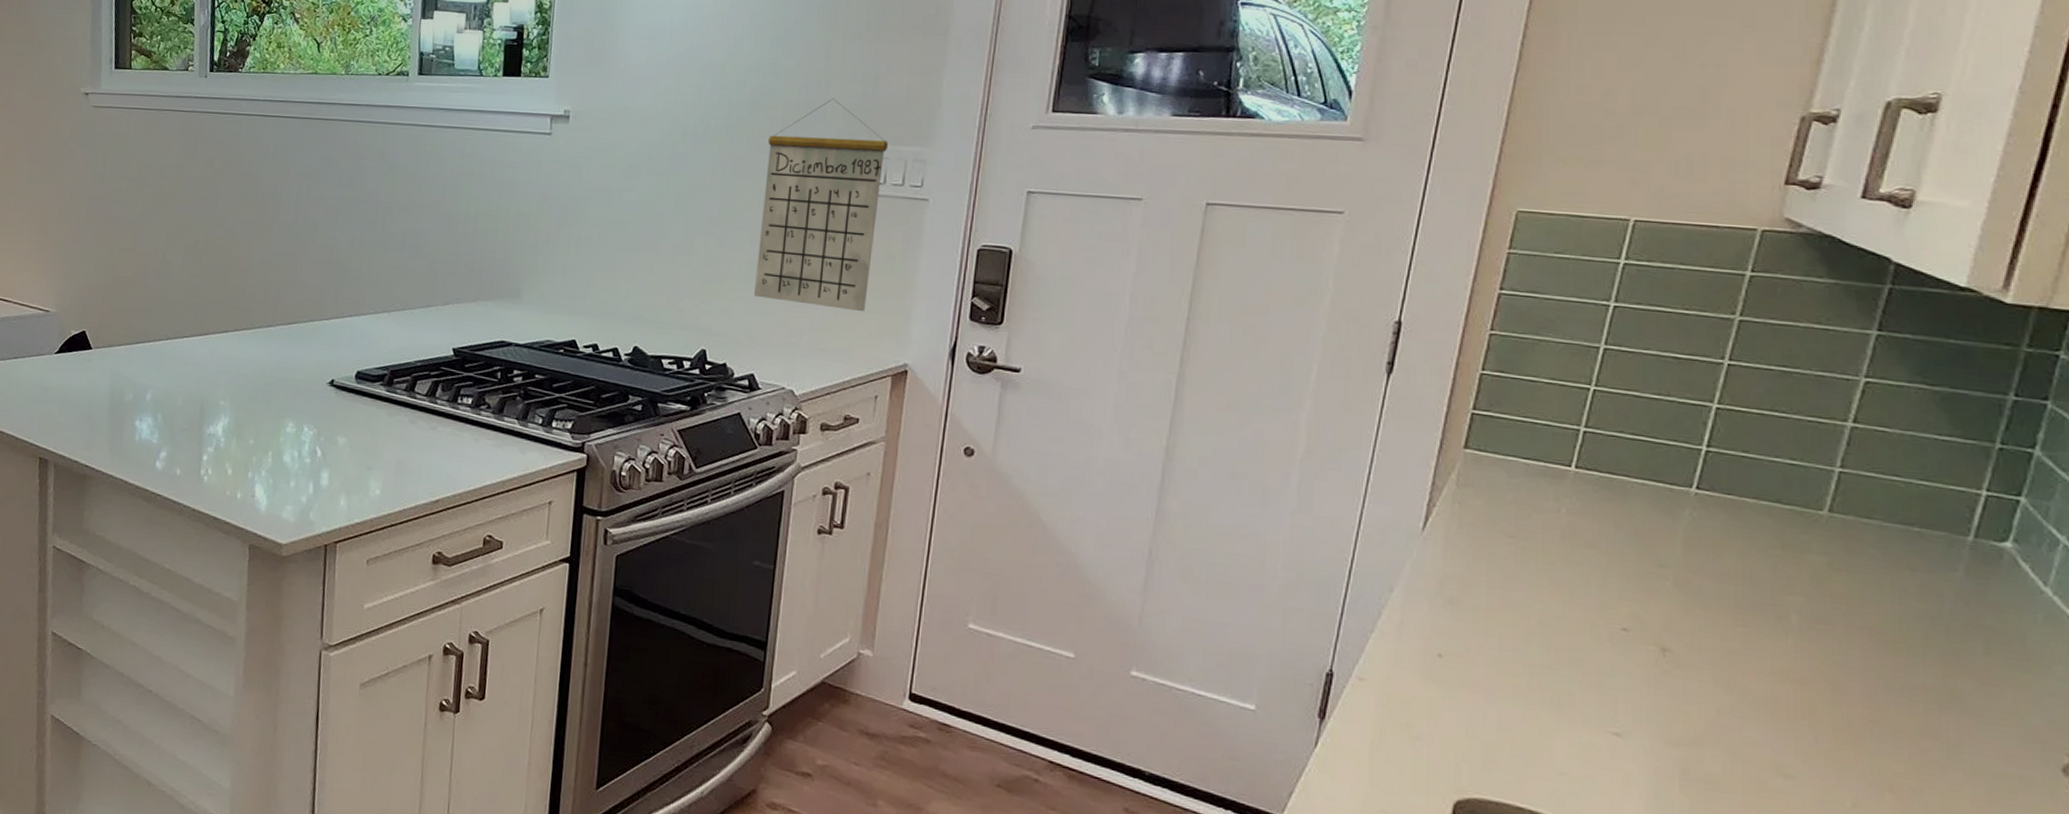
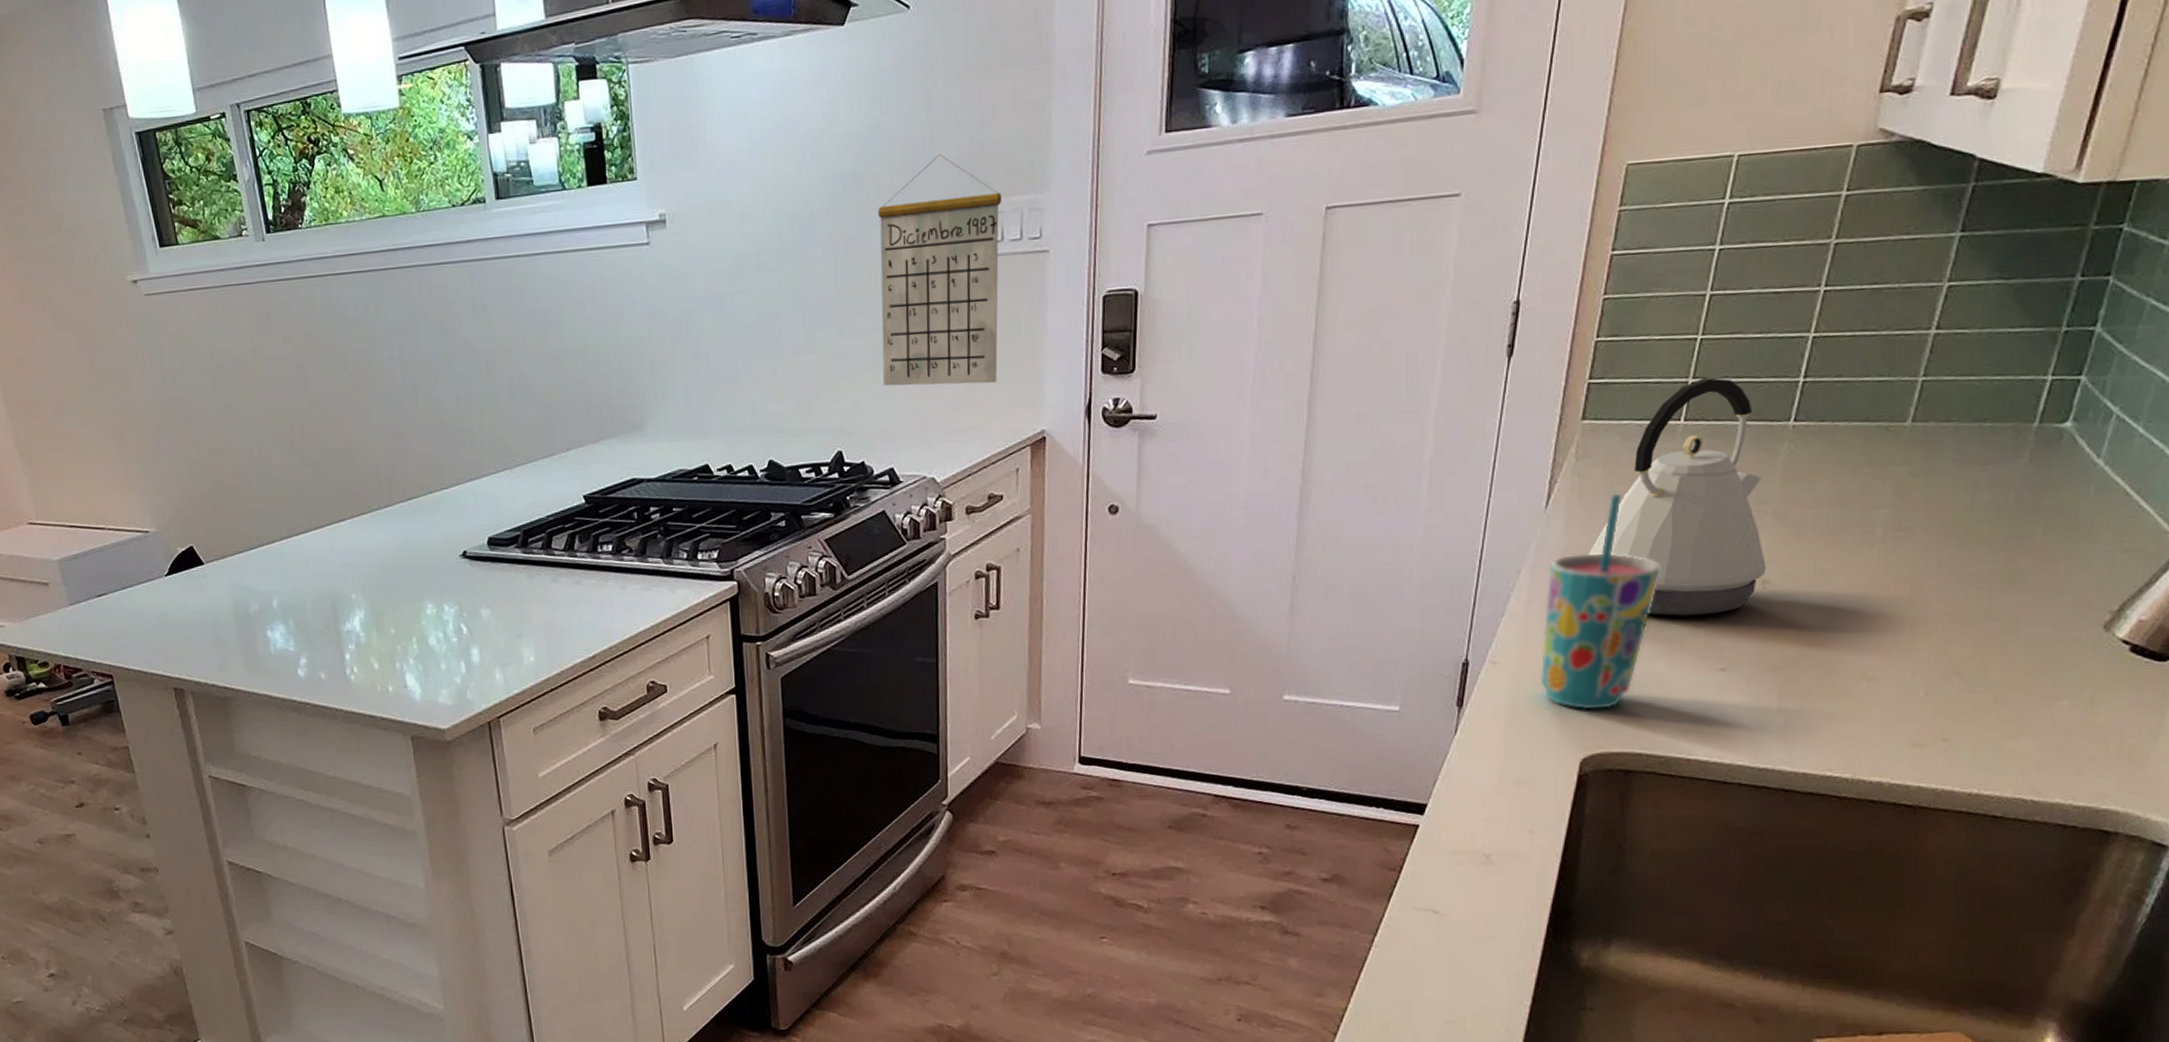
cup: none [1411,528,1548,753] -> present [1540,493,1661,710]
kettle: none [1469,429,1667,674] -> present [1589,378,1767,617]

